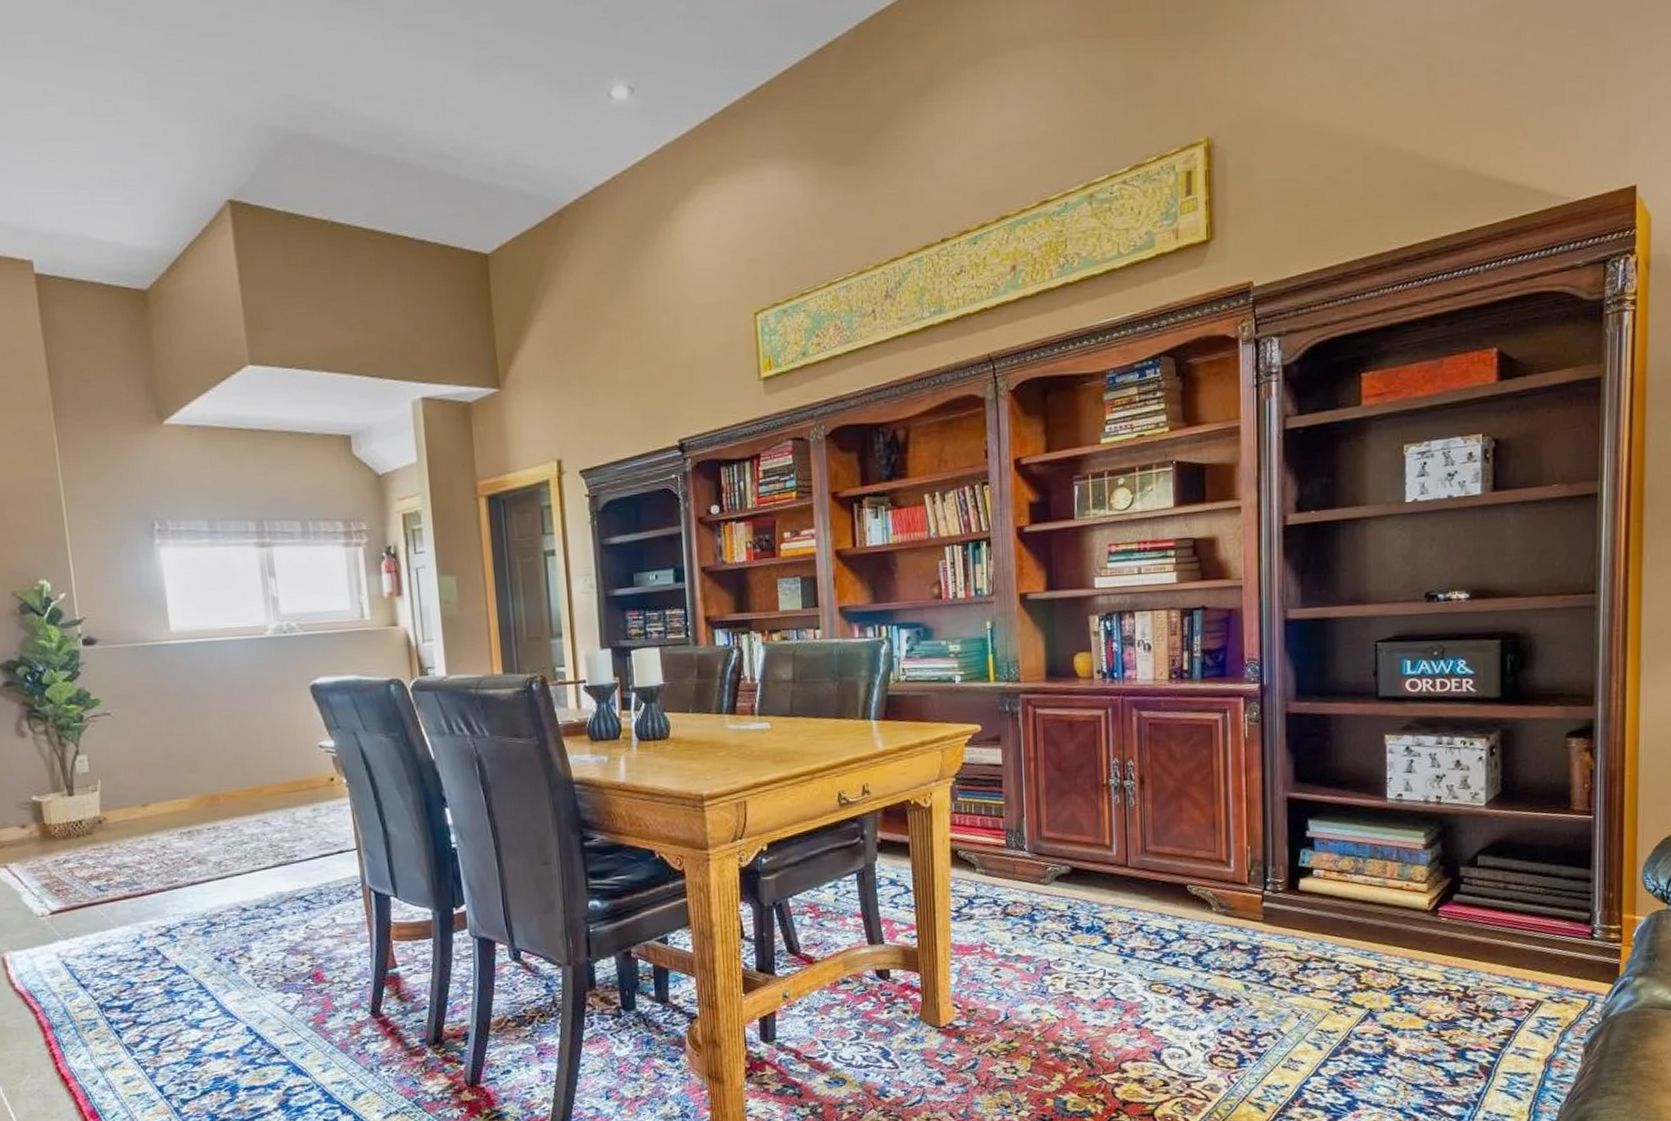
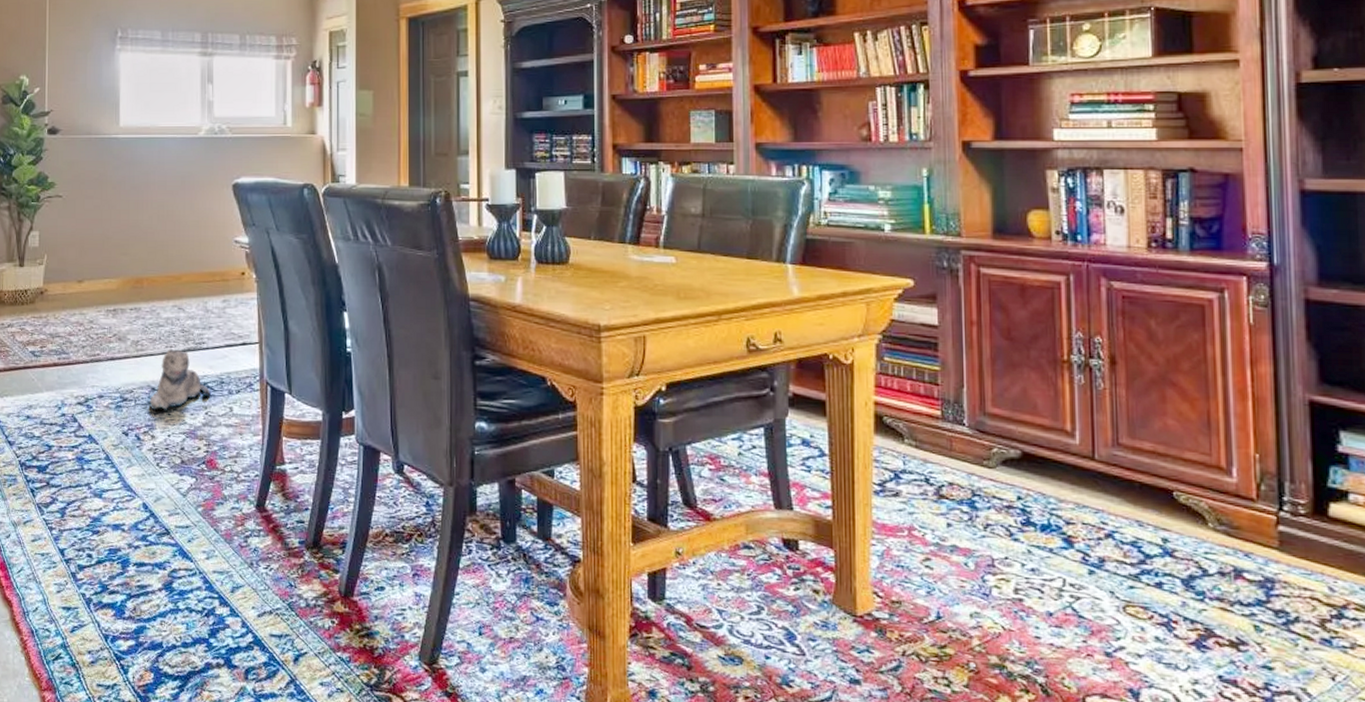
plush toy: none [241,865,310,932] -> present [150,349,211,411]

